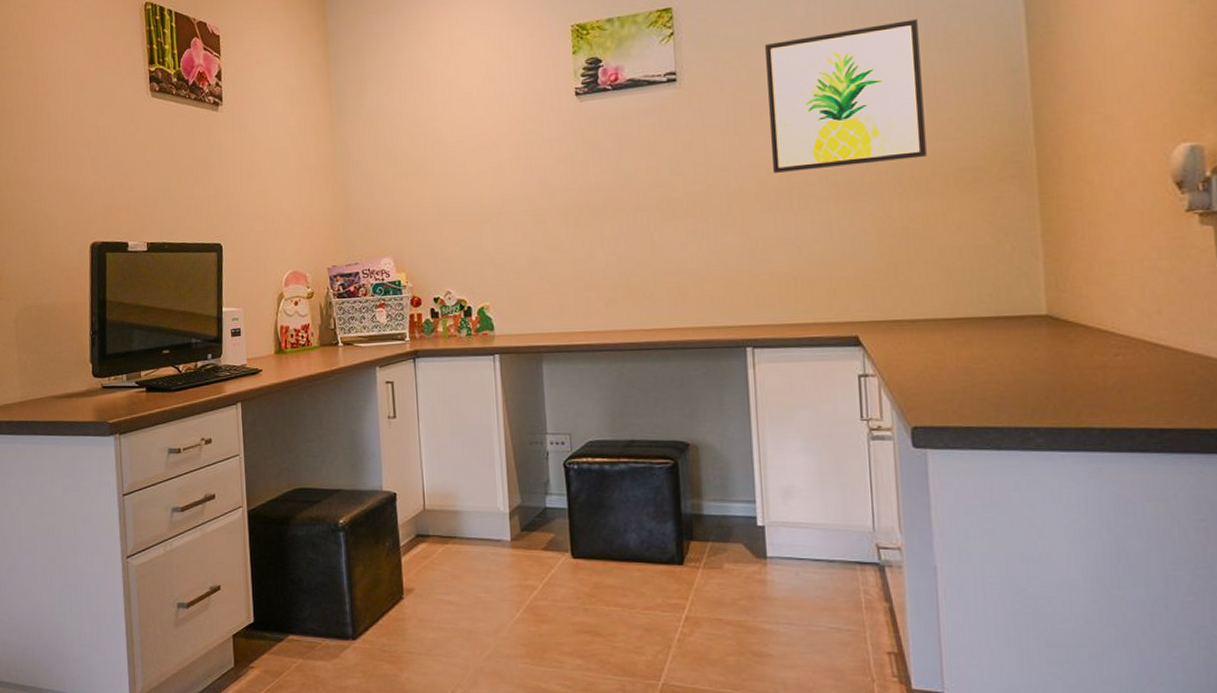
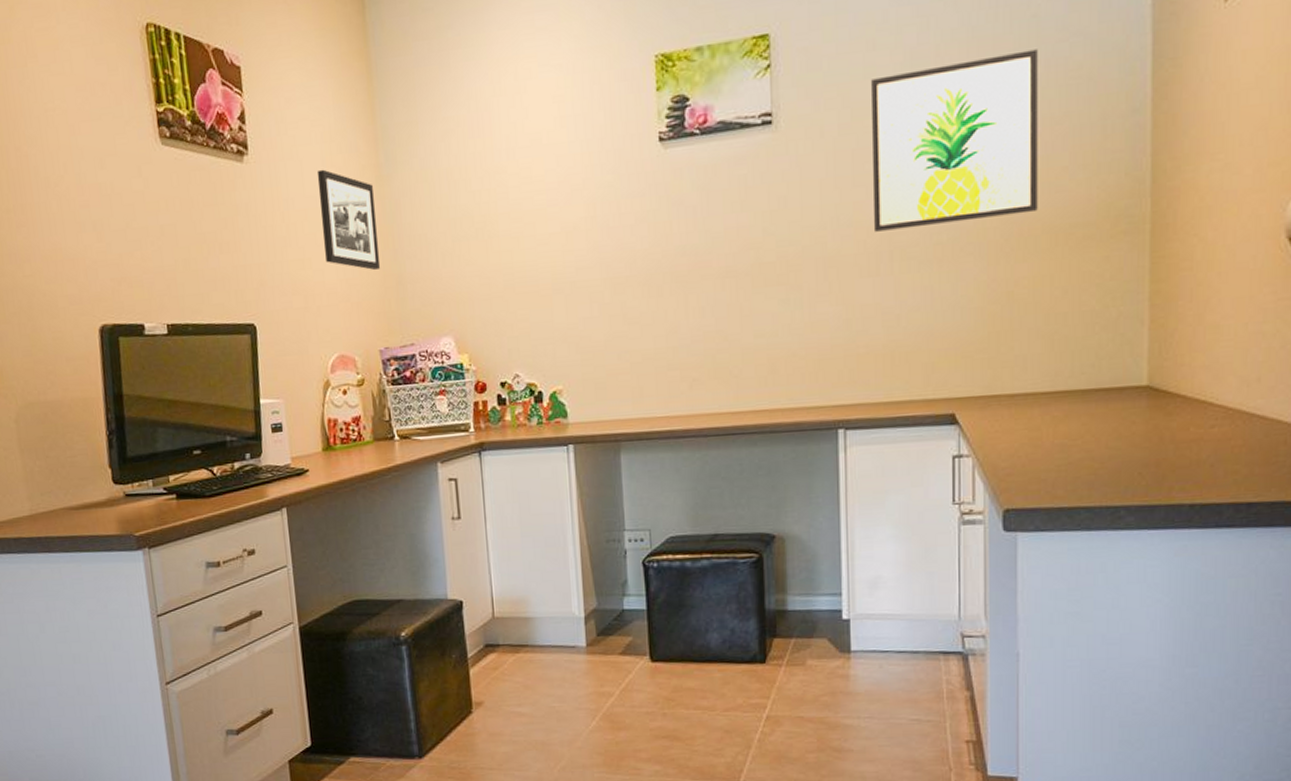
picture frame: none [279,117,331,201] -> present [317,169,381,271]

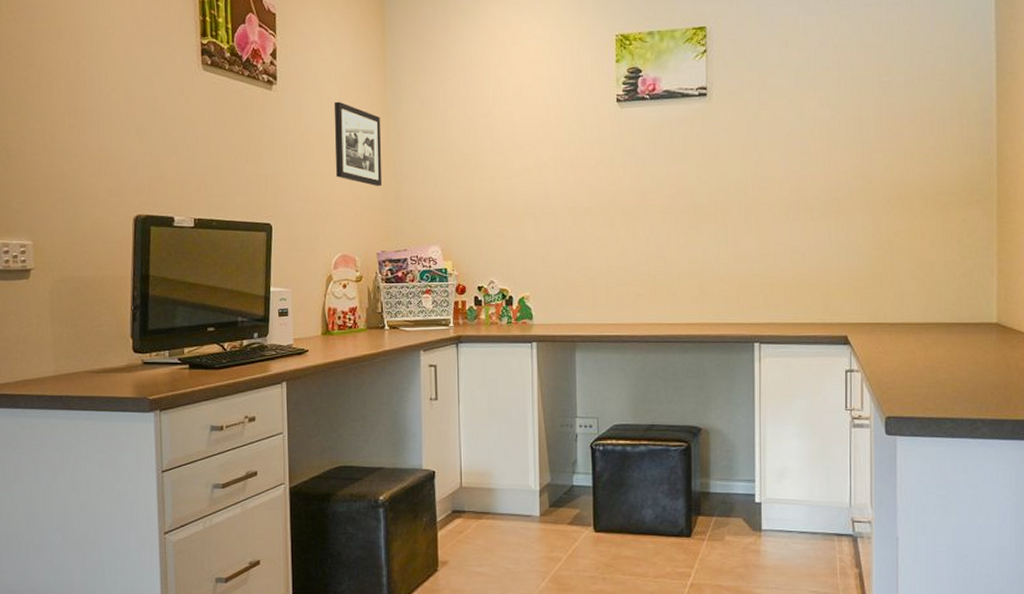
wall art: present [871,49,1038,232] -> none [785,57,912,186]

